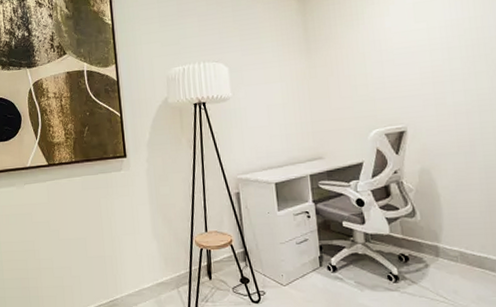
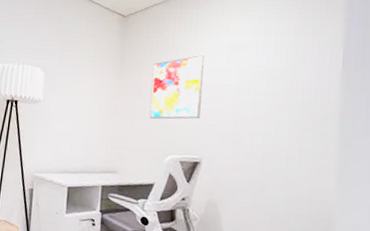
wall art: none [340,18,399,96] -> present [149,54,204,120]

